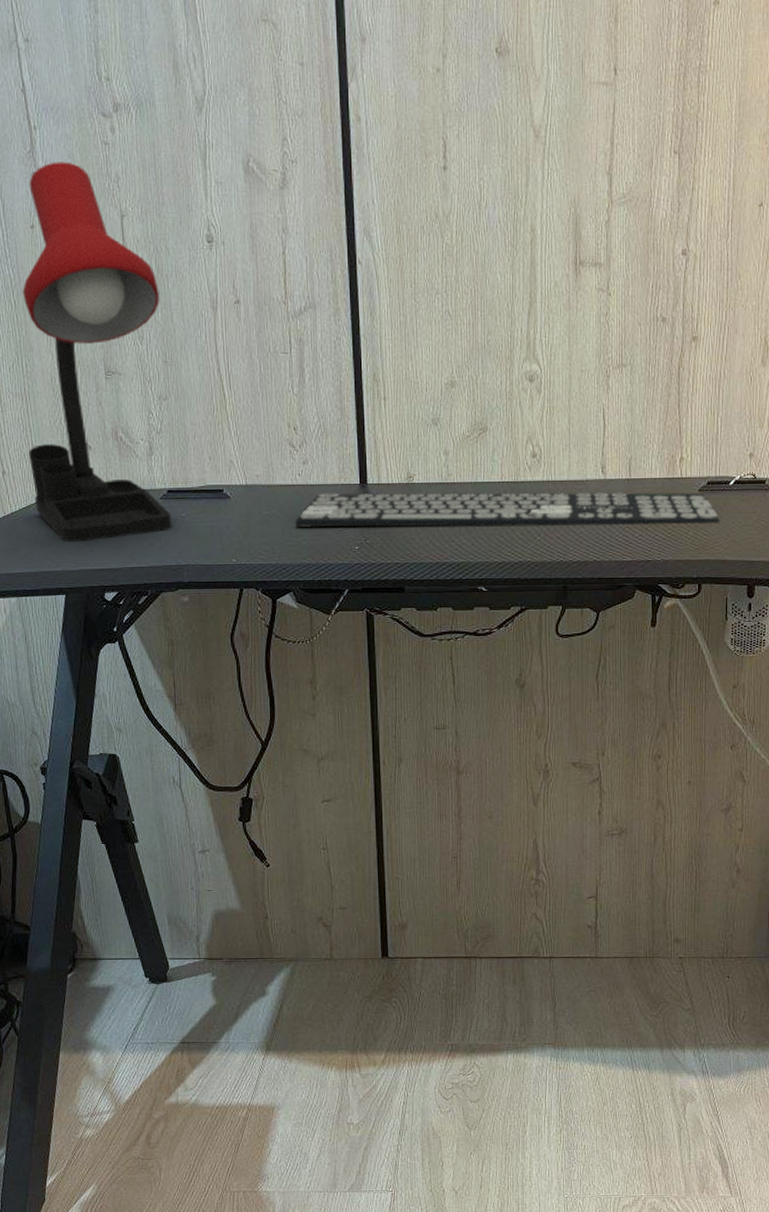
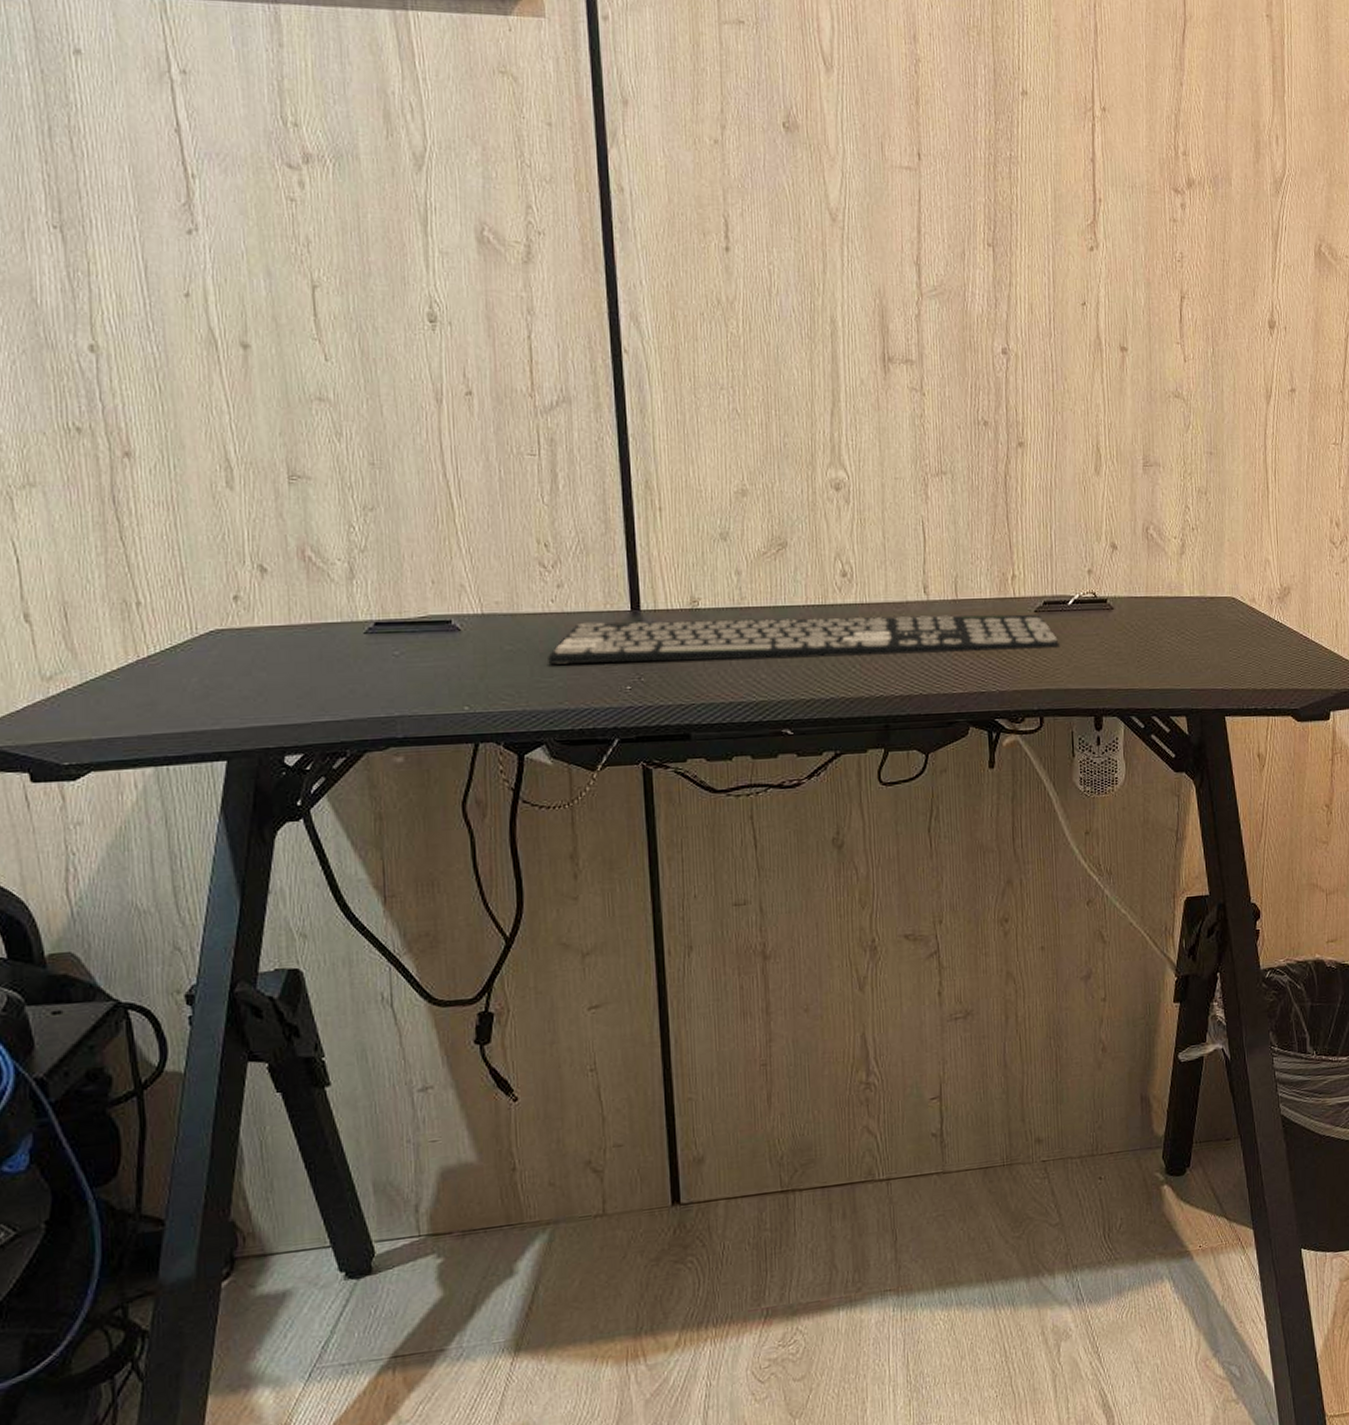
desk lamp: present [22,161,172,543] -> none [171,218,381,693]

